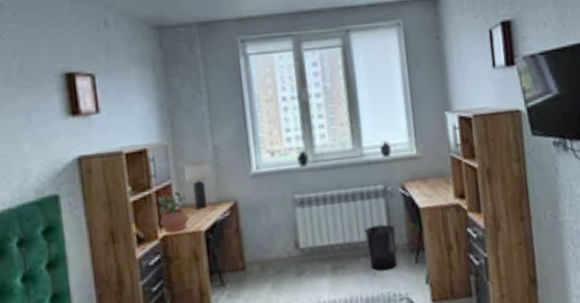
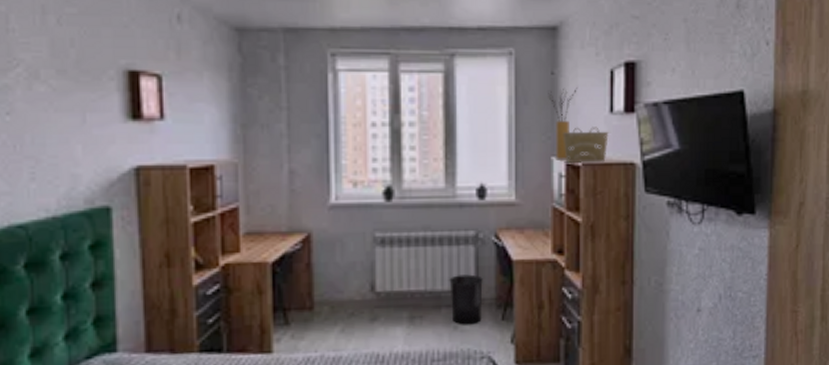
potted plant: present [153,191,190,233] -> none [216,216,256,260]
table lamp: present [184,161,212,210] -> none [254,185,285,238]
vase: none [435,48,463,114] -> present [548,88,579,160]
basket: none [452,81,494,117] -> present [563,127,609,164]

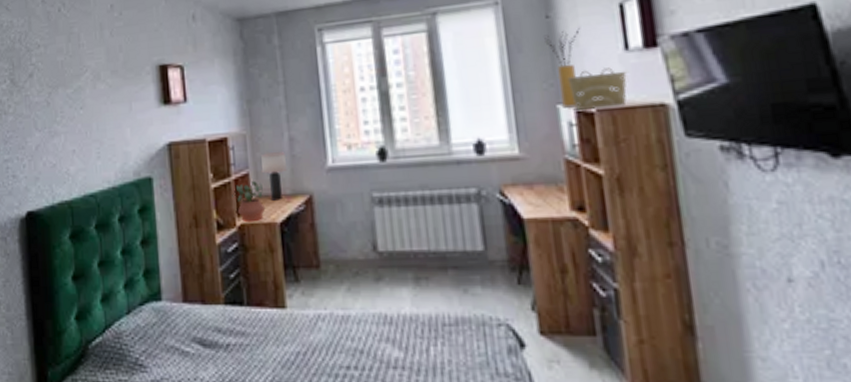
potted plant: none [216,216,256,260] -> present [232,181,266,221]
table lamp: none [254,185,285,238] -> present [261,152,288,201]
waste bin: present [449,274,483,325] -> none [453,234,494,289]

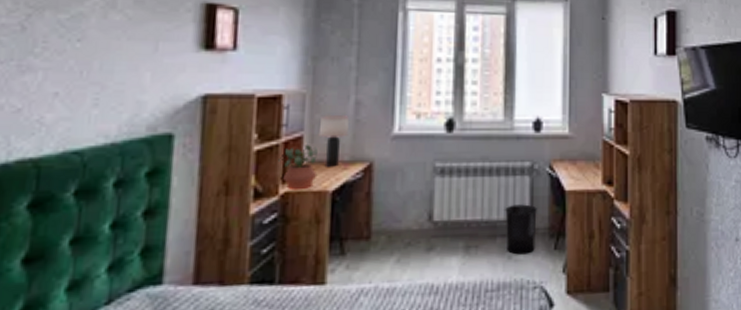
waste bin: none [453,234,494,289] -> present [505,204,537,255]
vase: present [544,28,581,108] -> none [599,32,626,97]
basket: present [567,67,627,111] -> none [612,67,653,101]

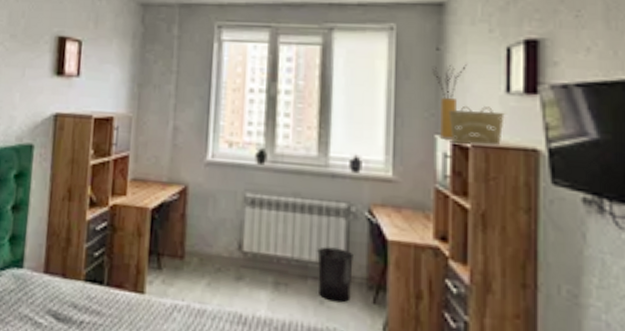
potted plant: present [278,145,318,189] -> none [109,164,141,203]
table lamp: present [318,115,349,167] -> none [141,138,168,186]
vase: none [599,32,626,97] -> present [432,65,468,140]
basket: none [612,67,653,101] -> present [448,105,505,146]

